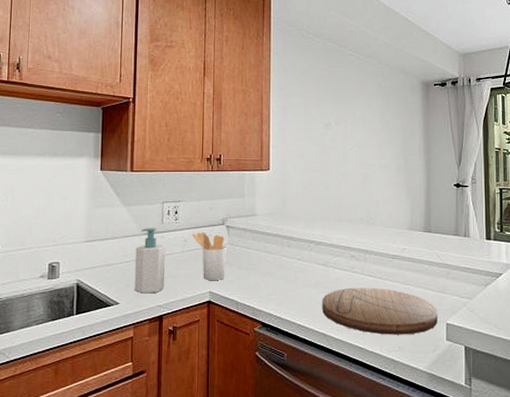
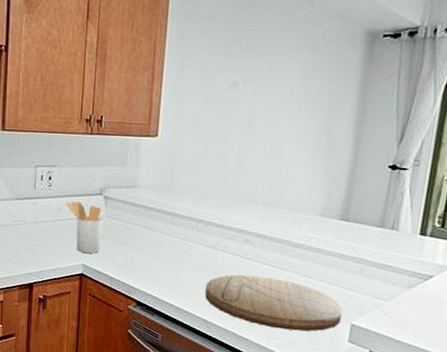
soap bottle: present [134,228,165,294] -> none [4,192,37,261]

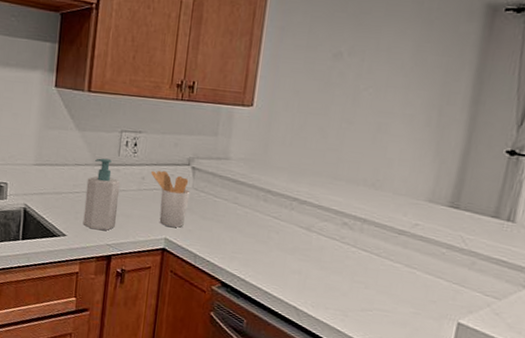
soap bottle: none [4,192,37,261] -> present [83,158,120,231]
cutting board: present [205,274,343,331] -> none [296,259,449,328]

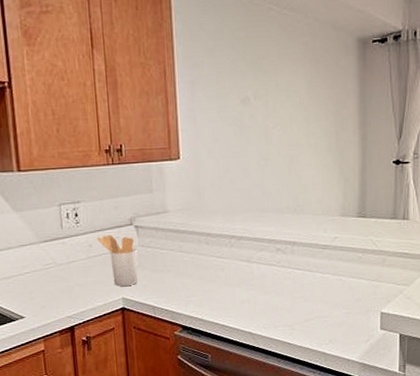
soap bottle: present [83,158,120,231] -> none [34,234,73,306]

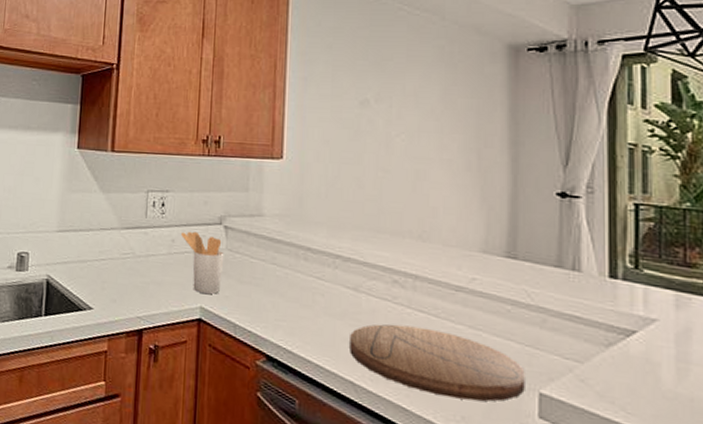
cutting board: none [246,281,371,329] -> present [350,324,525,402]

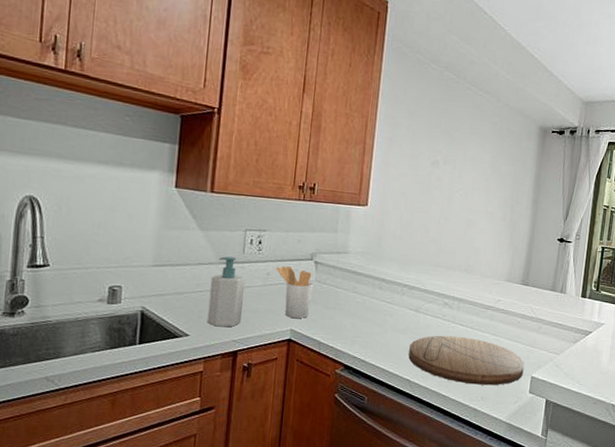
soap bottle: none [110,221,148,301] -> present [207,256,245,327]

